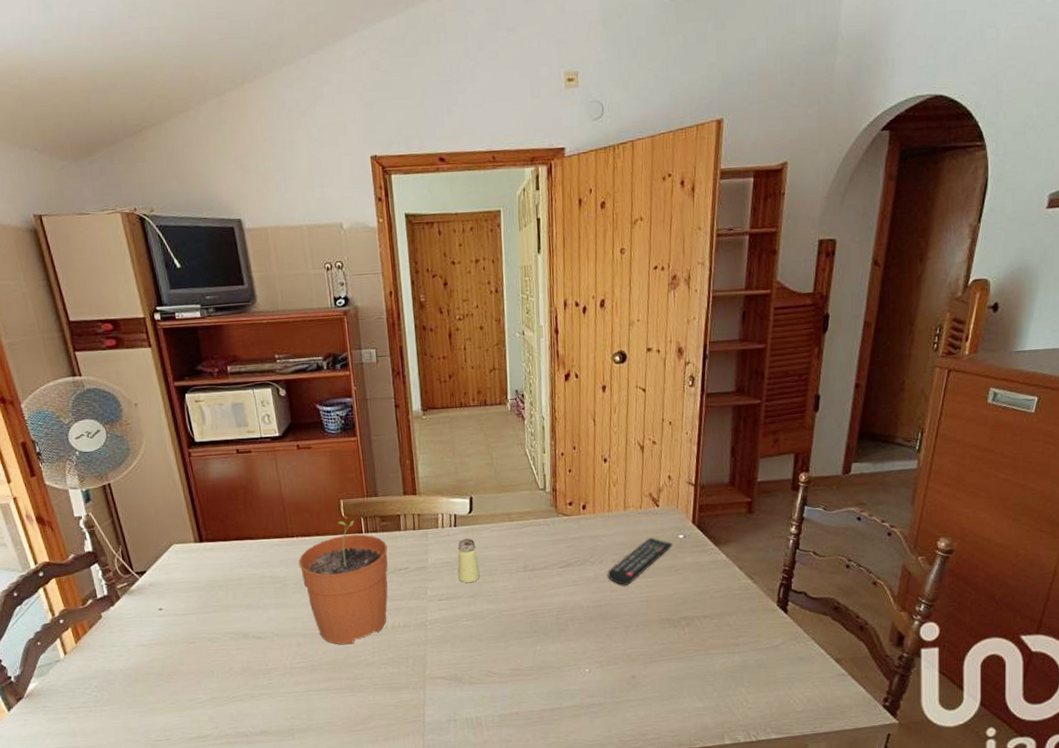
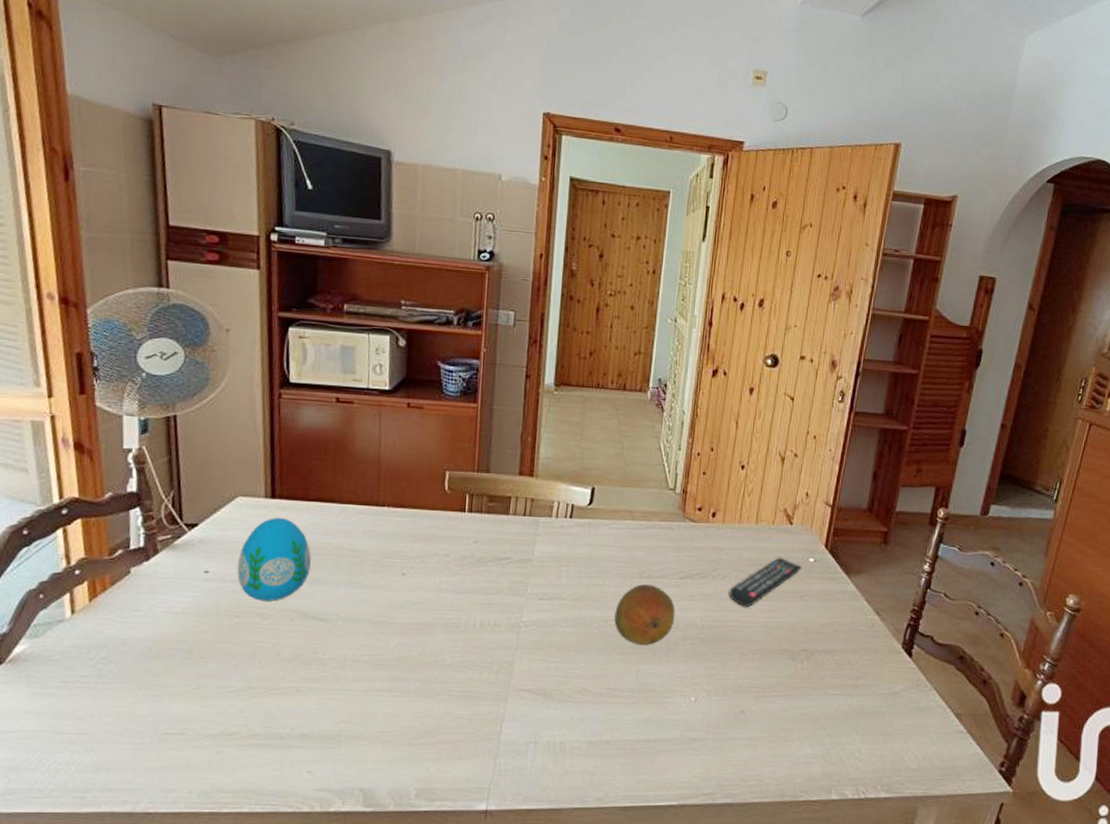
decorative egg: none [183,557,243,628] -> present [237,517,311,601]
plant pot: present [298,520,388,645] -> none [384,494,491,640]
saltshaker: present [458,538,480,583] -> none [565,533,591,584]
fruit: none [507,576,561,629] -> present [614,584,676,645]

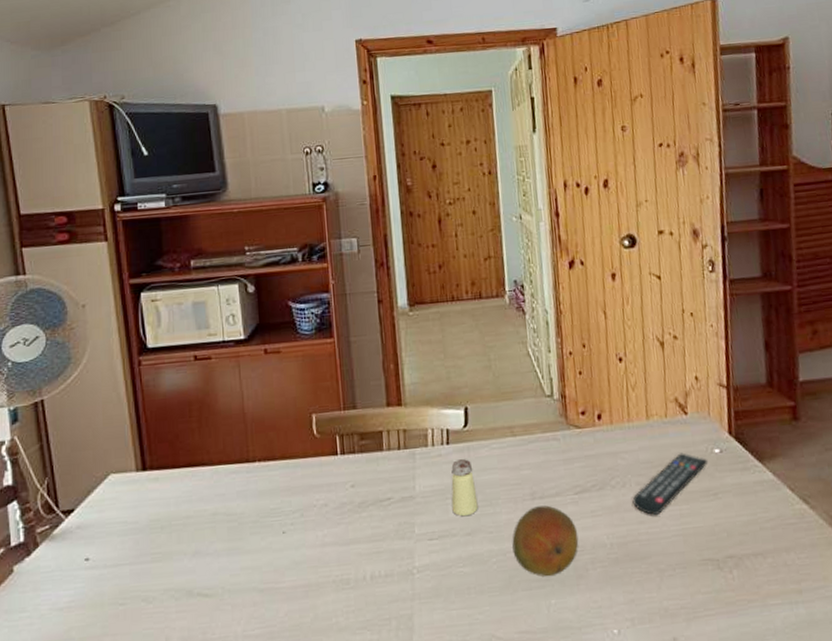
decorative egg: present [237,517,311,601] -> none [117,489,189,583]
saltshaker: none [565,533,591,584] -> present [451,459,478,517]

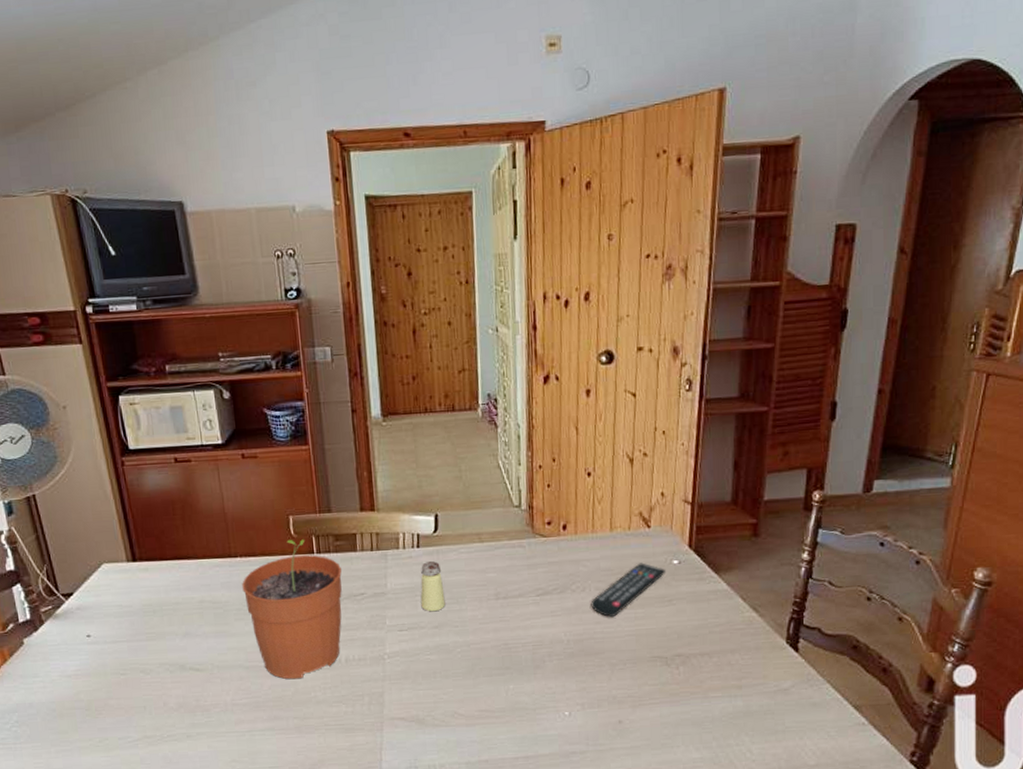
plant pot: none [259,439,367,603] -> present [242,539,342,680]
fruit: present [512,505,579,576] -> none [476,605,538,665]

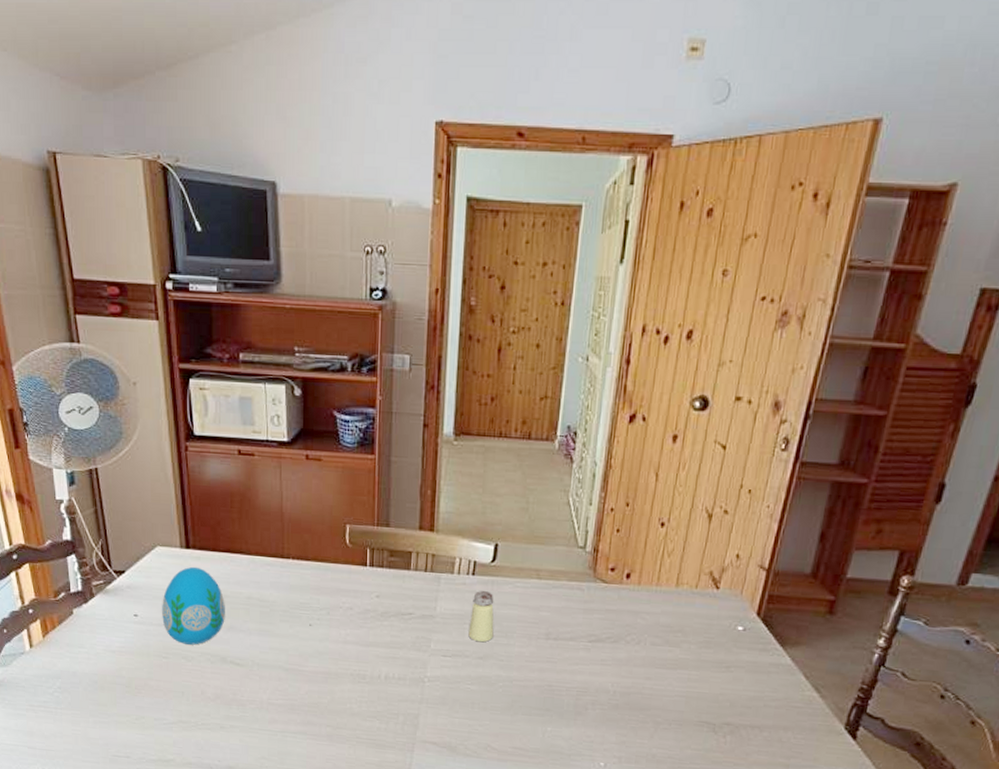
decorative egg: none [114,578,180,658] -> present [162,566,225,645]
plant pot: present [242,539,342,680] -> none [291,548,392,689]
remote control: present [591,562,667,617] -> none [643,624,729,675]

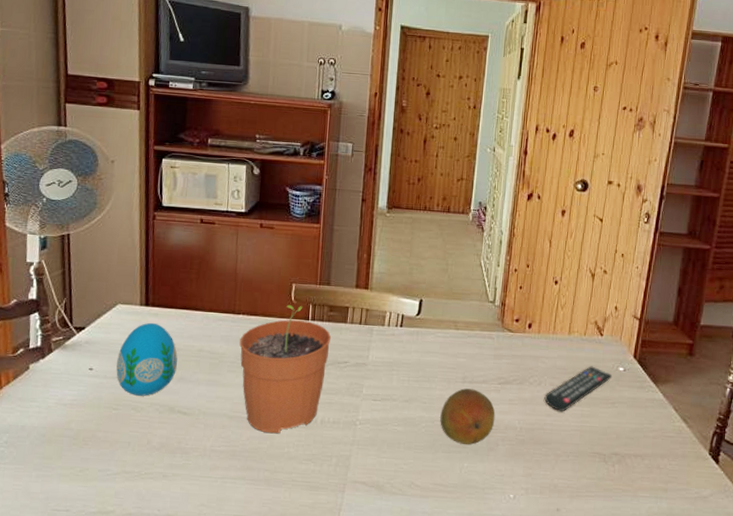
plant pot: none [291,548,392,689] -> present [239,304,331,434]
saltshaker: present [468,591,494,643] -> none [396,341,419,387]
fruit: none [519,646,585,708] -> present [440,388,495,445]
remote control: none [643,624,729,675] -> present [544,366,613,411]

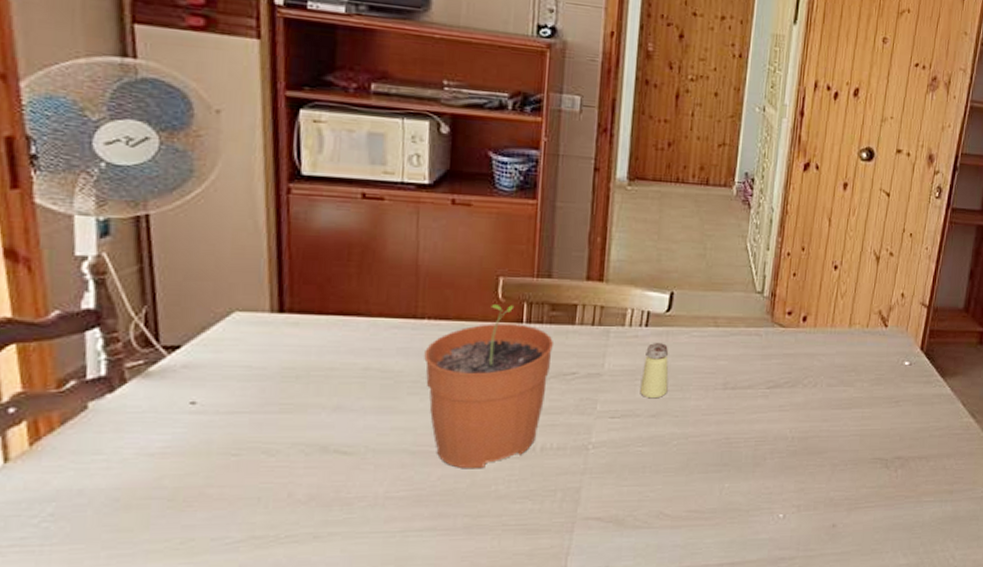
decorative egg: present [116,322,178,396] -> none [235,334,332,434]
saltshaker: none [396,341,419,387] -> present [640,343,669,399]
fruit: present [440,388,495,445] -> none [695,396,763,461]
remote control: present [544,366,613,411] -> none [820,361,897,415]

